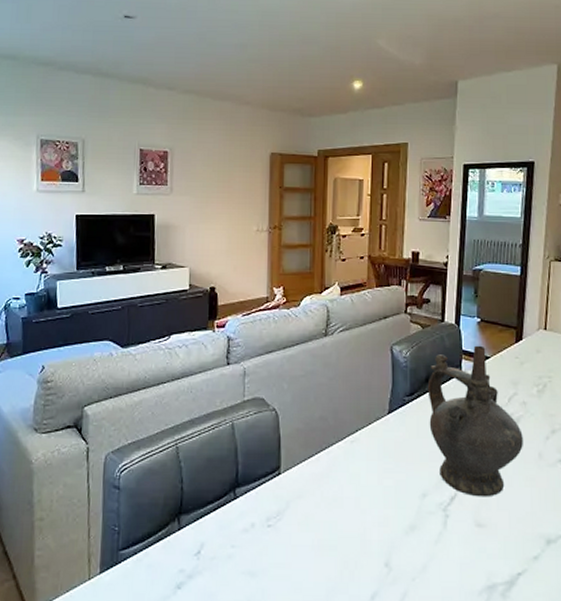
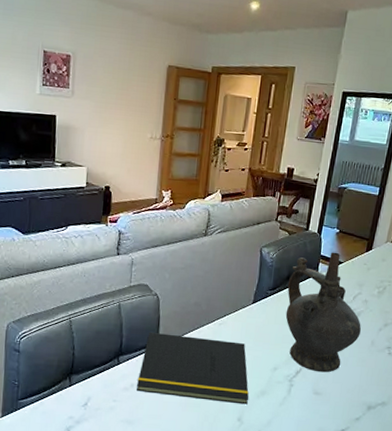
notepad: none [259,455,396,544] -> present [137,331,249,405]

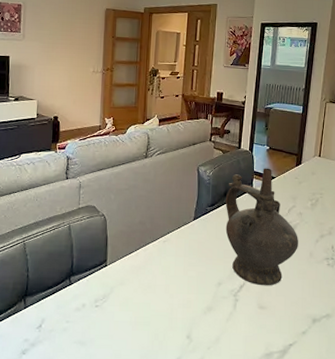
notepad: present [137,331,249,405] -> none [88,251,197,321]

